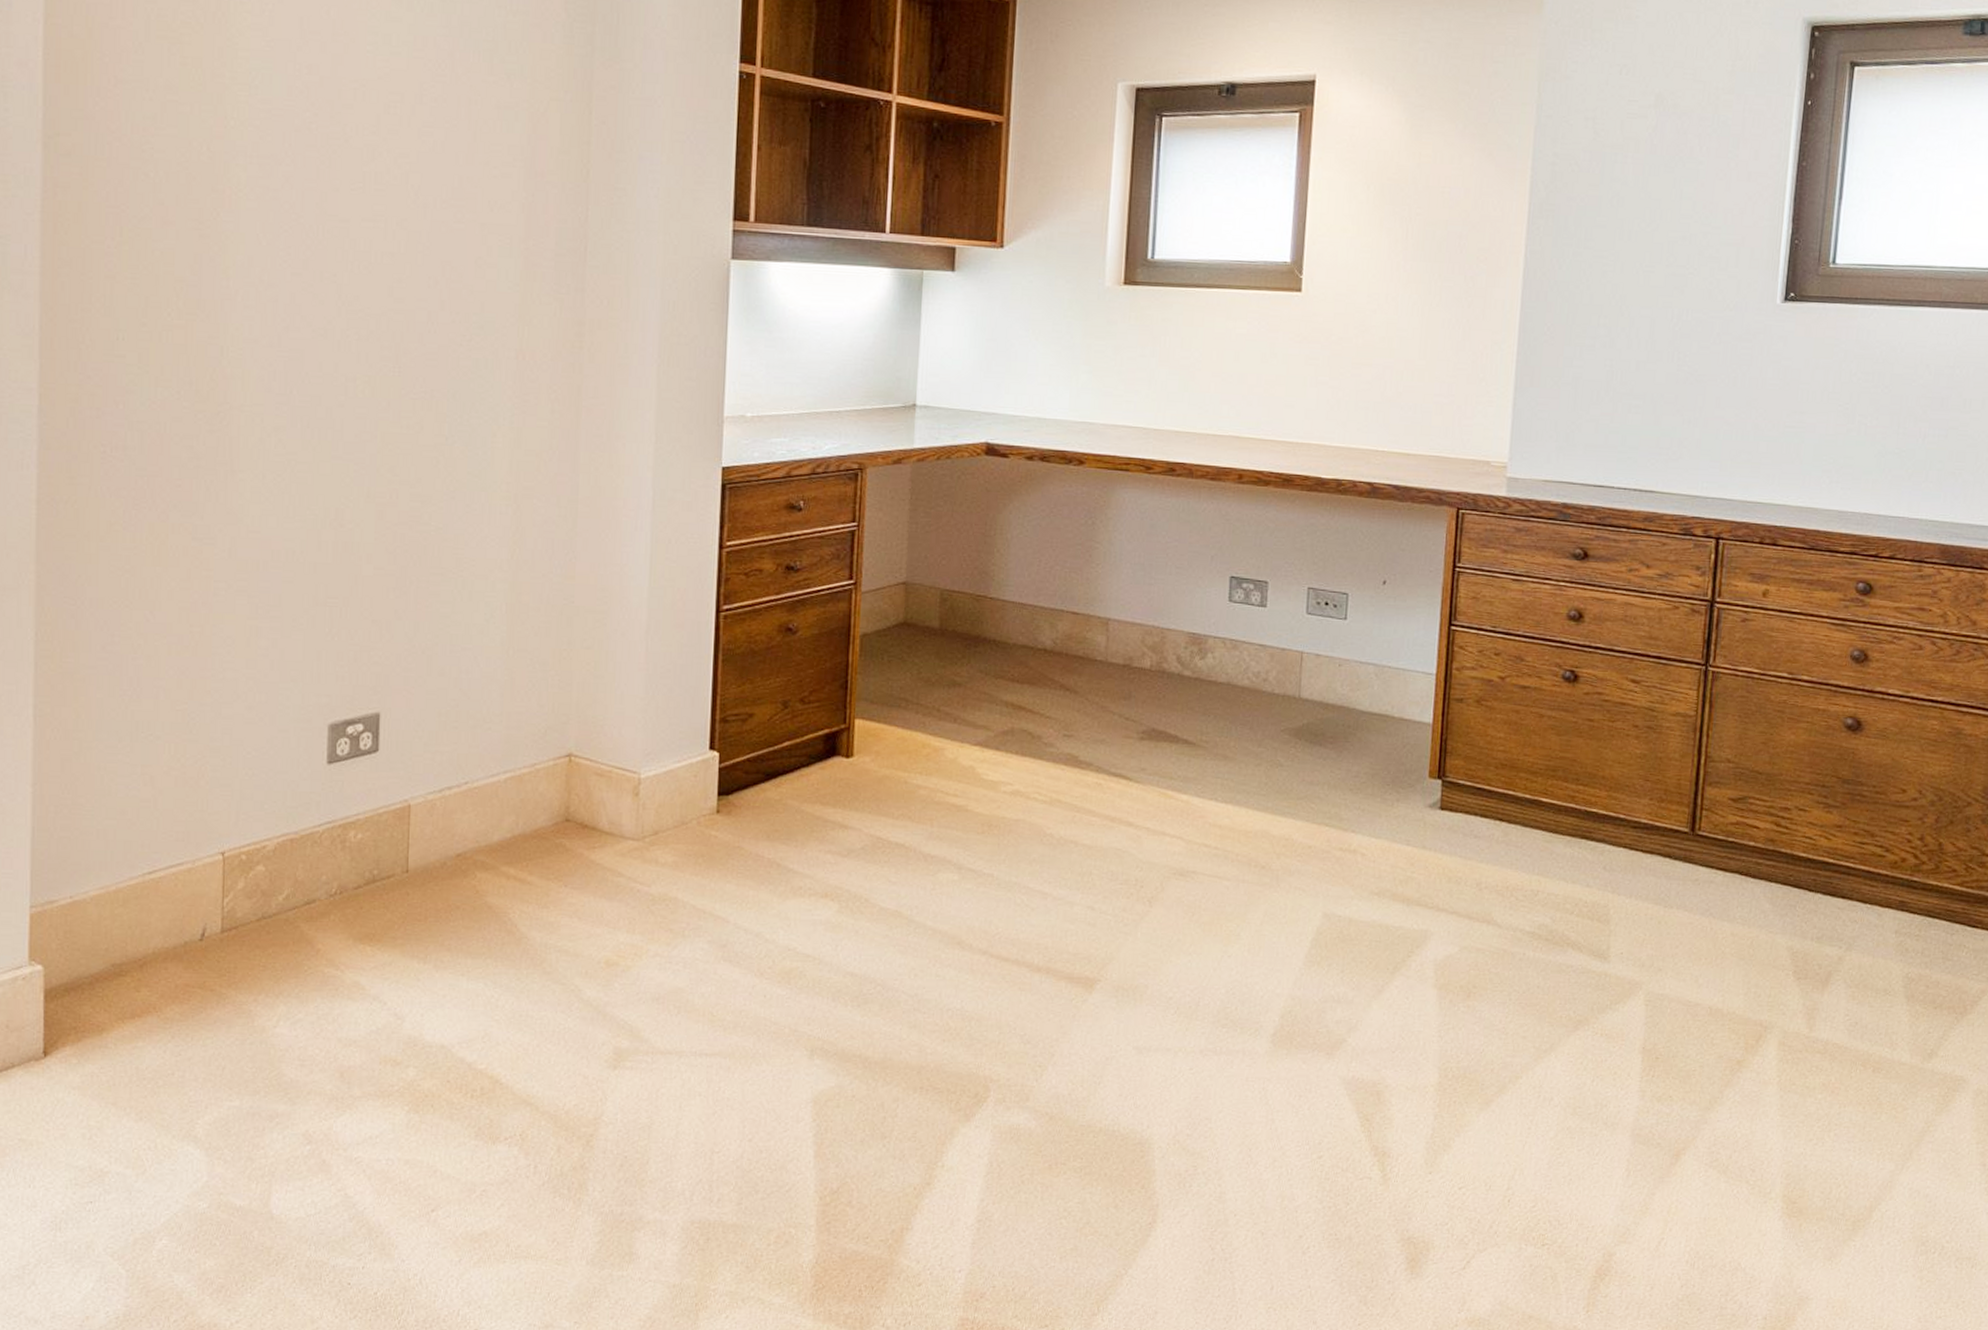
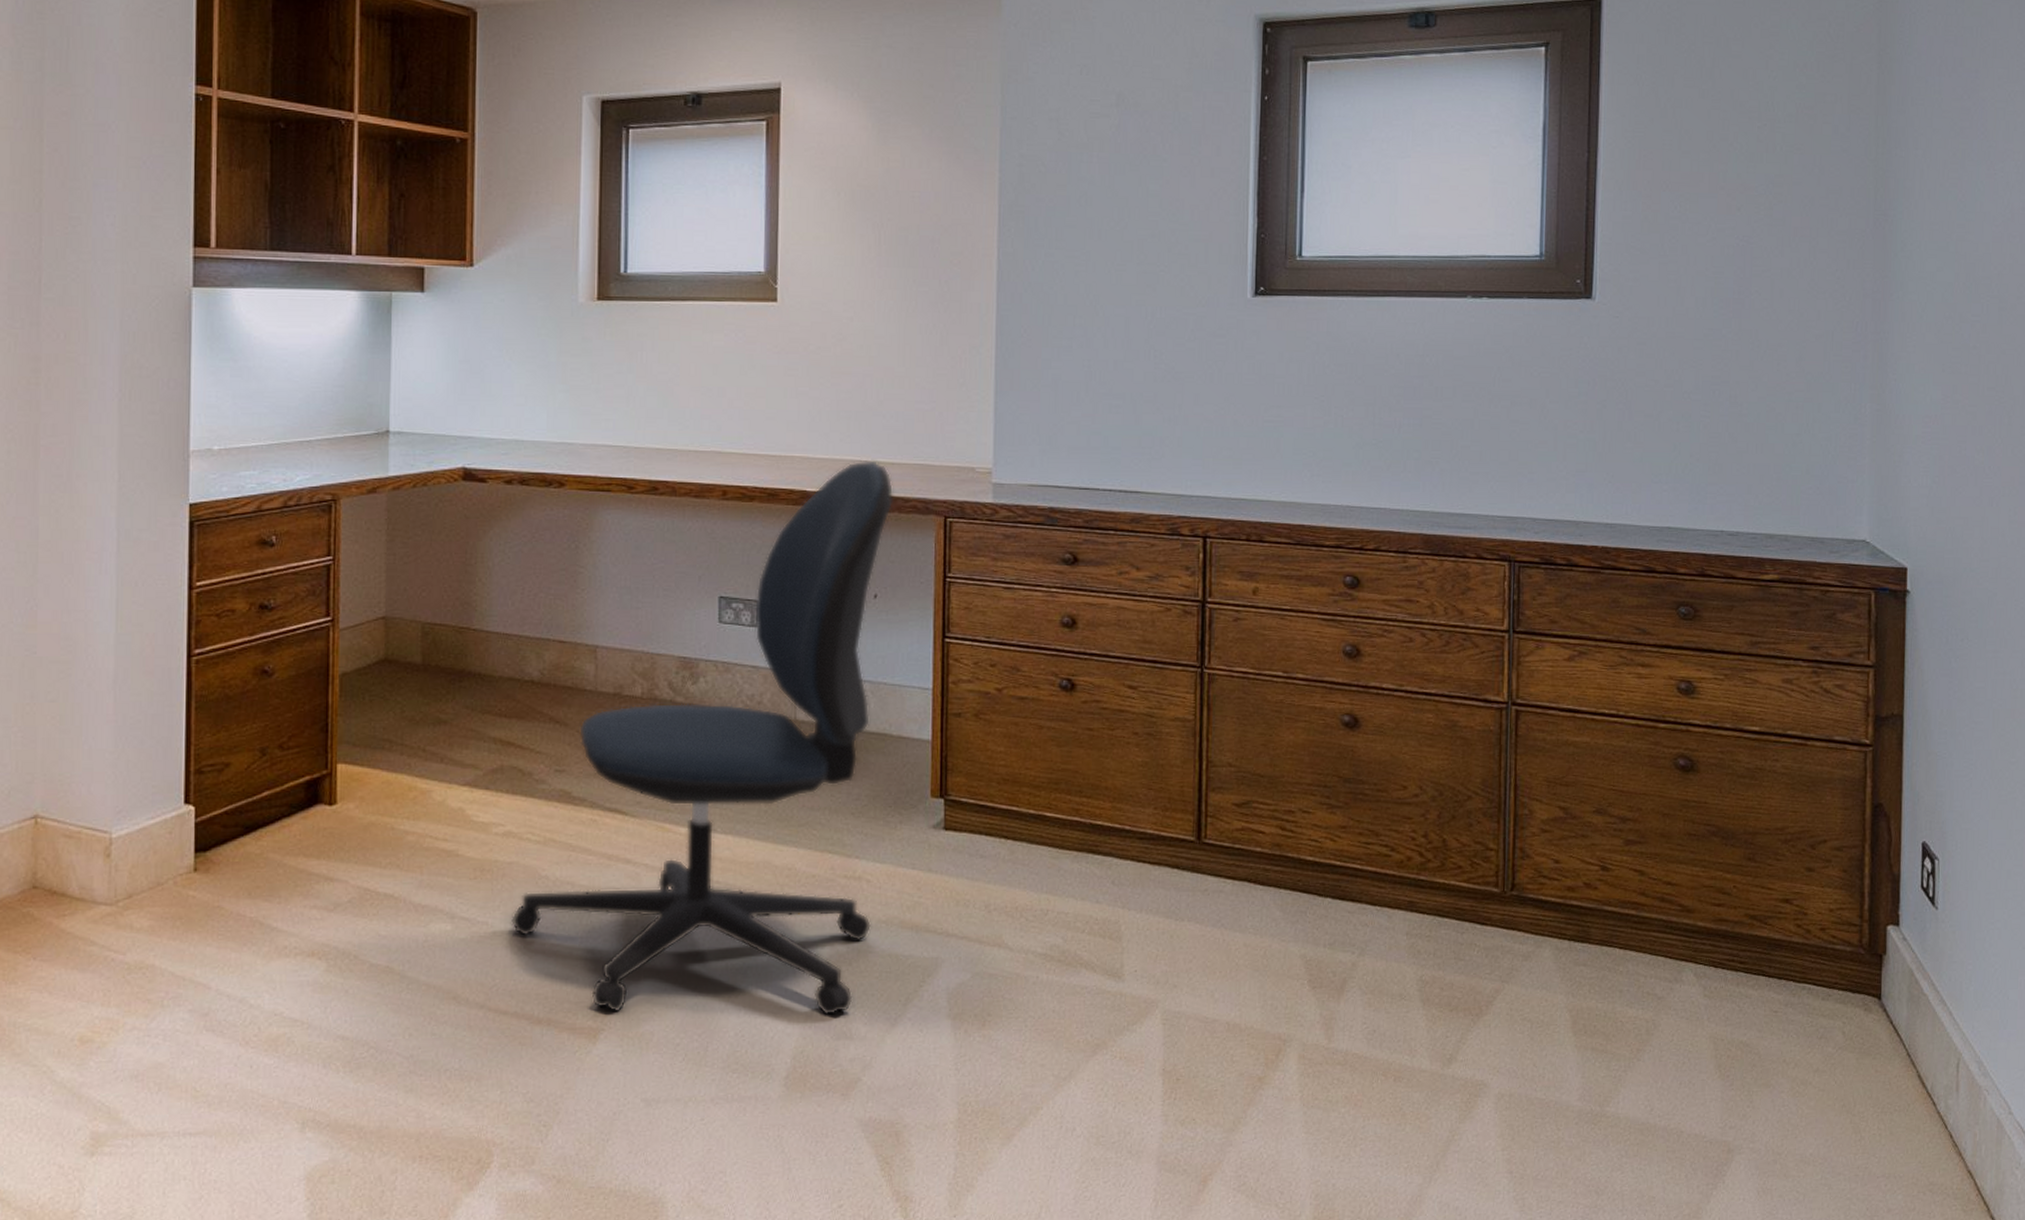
office chair: none [1016,449,1408,980] -> present [511,459,894,1016]

